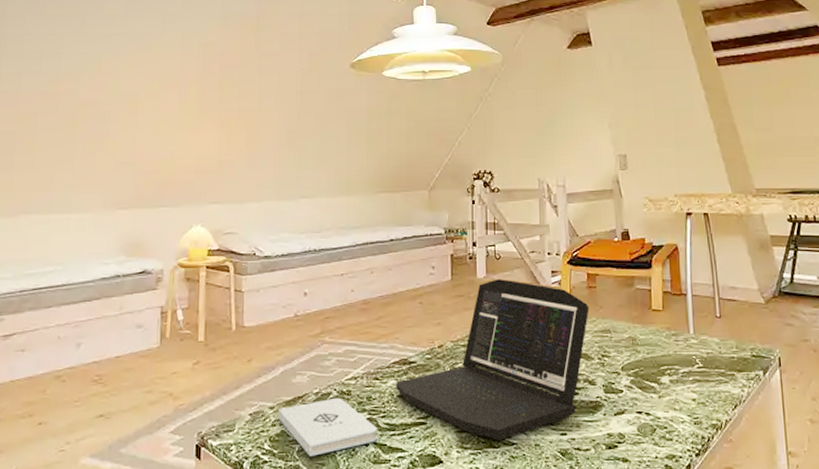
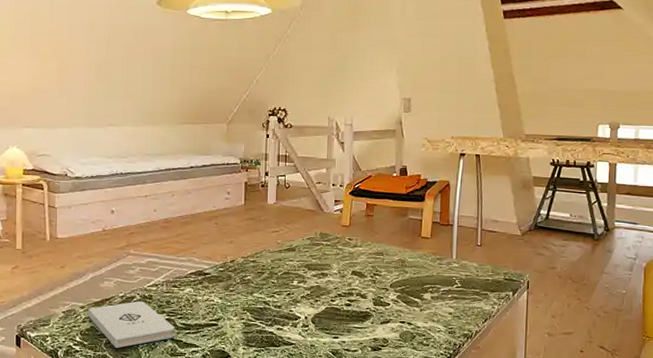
laptop: present [396,279,589,440] -> none [192,205,366,341]

